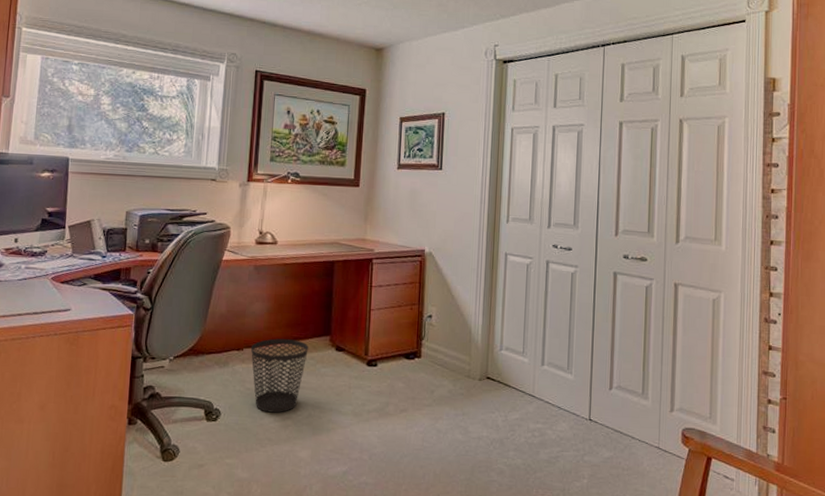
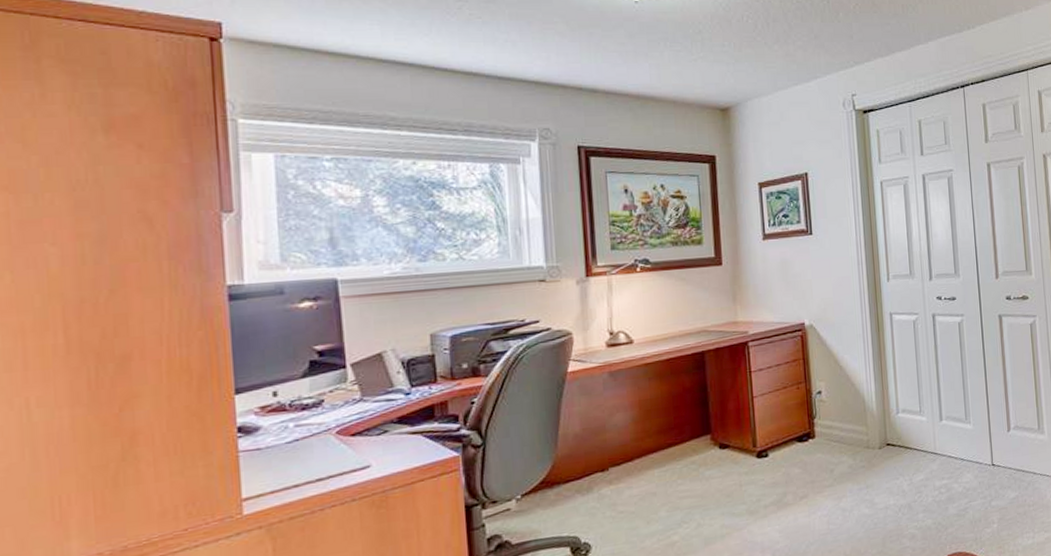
wastebasket: present [250,338,308,413] -> none [617,446,688,534]

